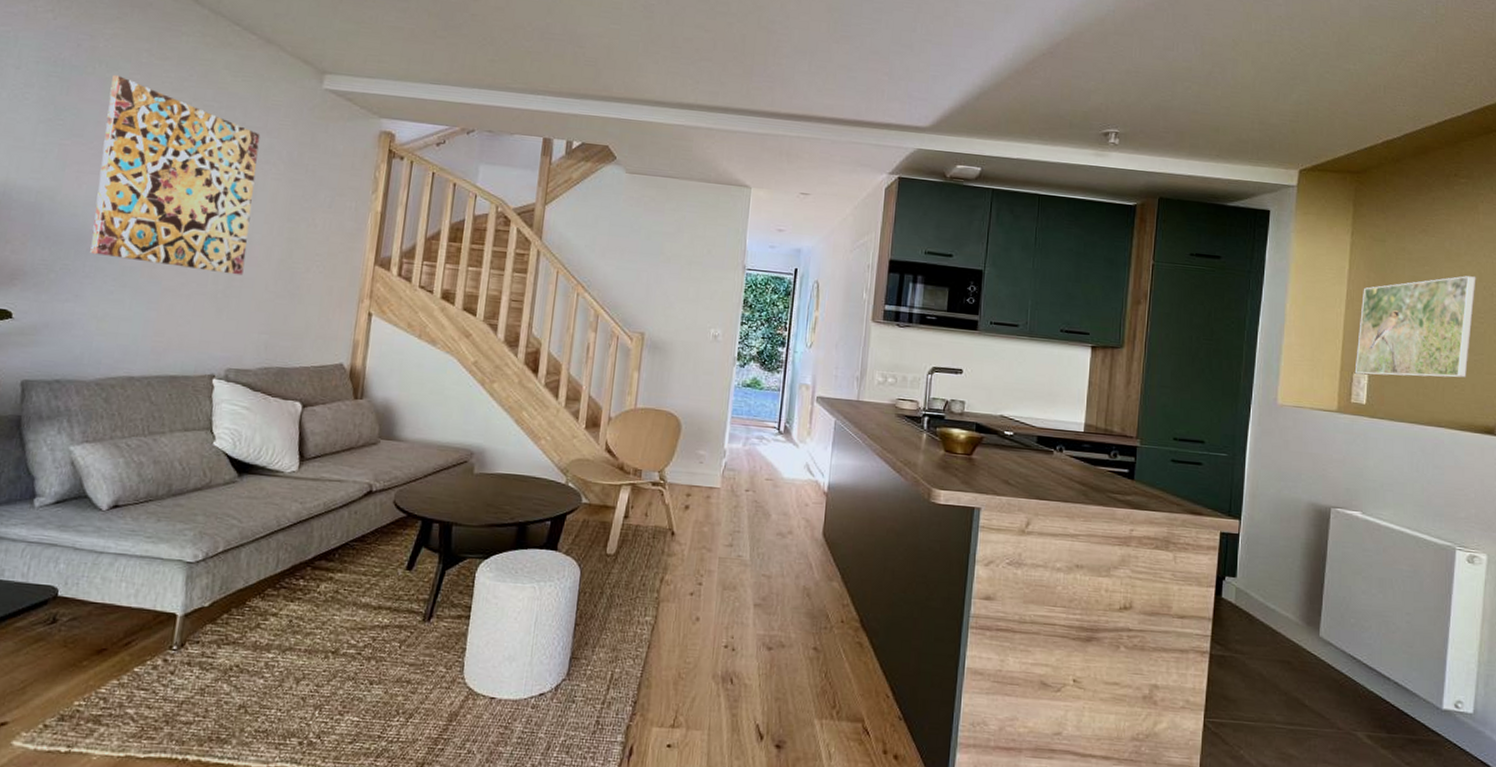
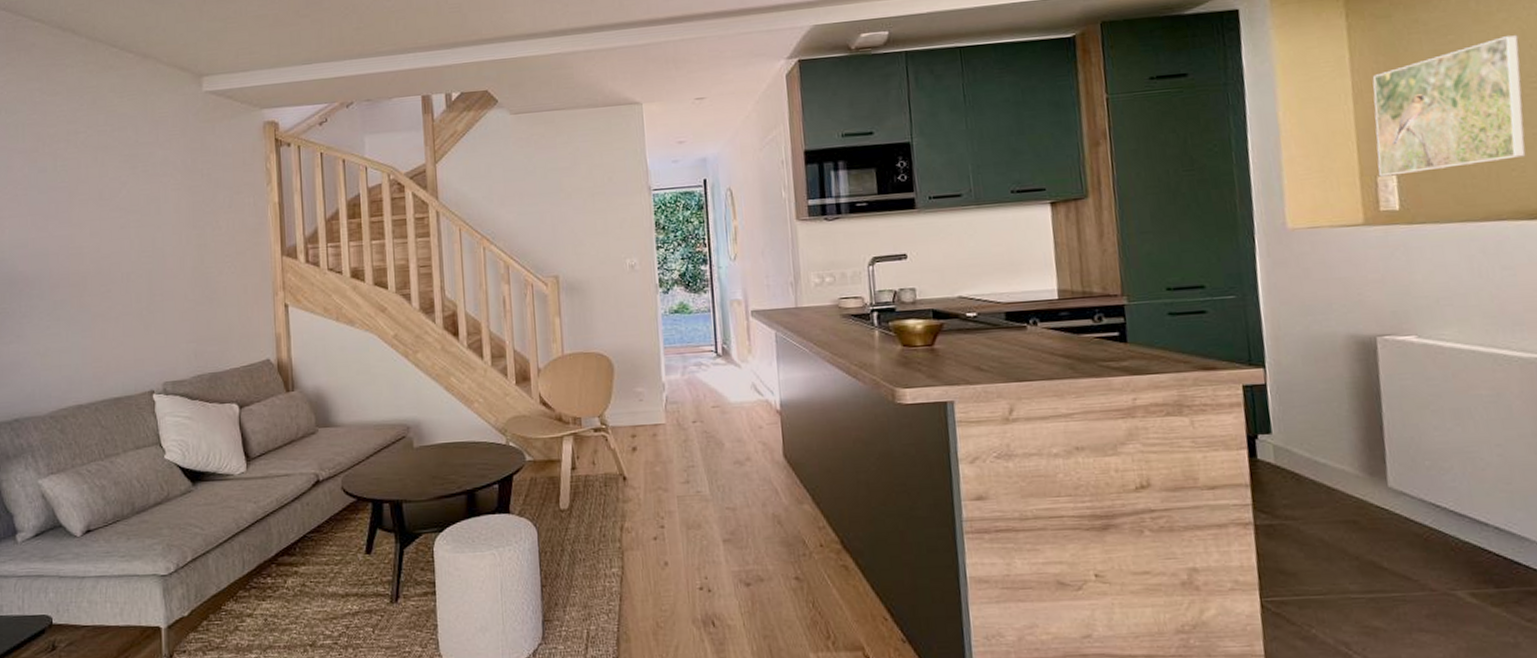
wall art: present [90,74,261,276] -> none [13,118,162,294]

